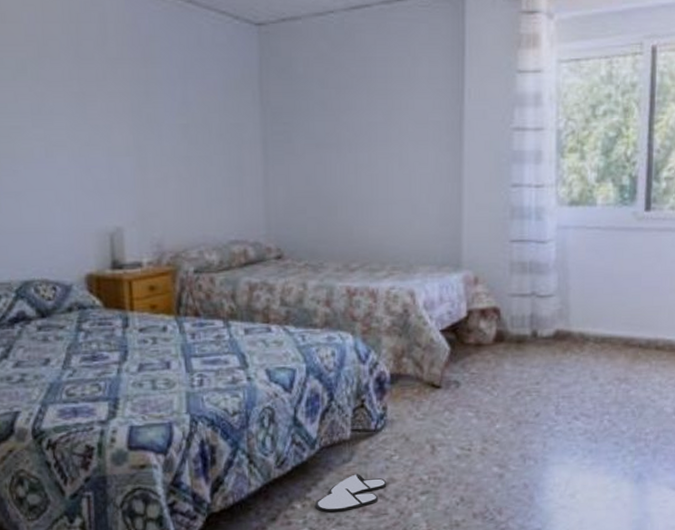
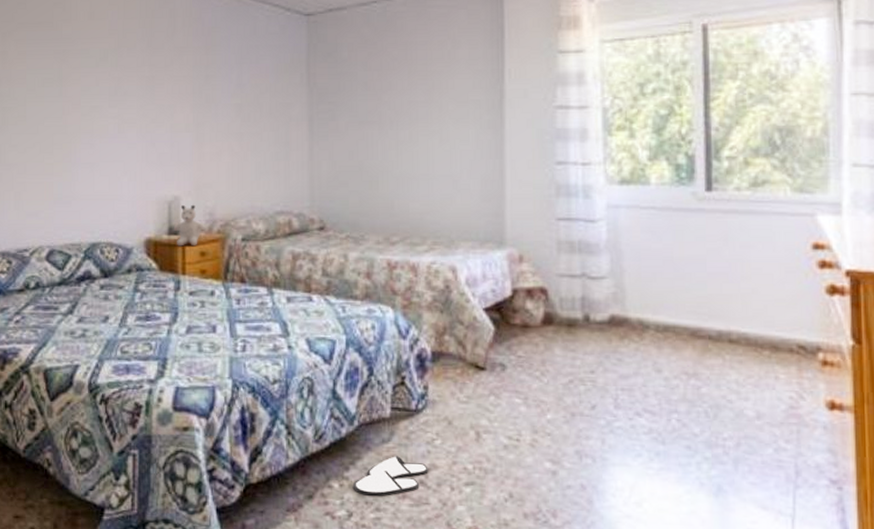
stuffed animal: none [117,235,153,281] -> present [173,204,205,247]

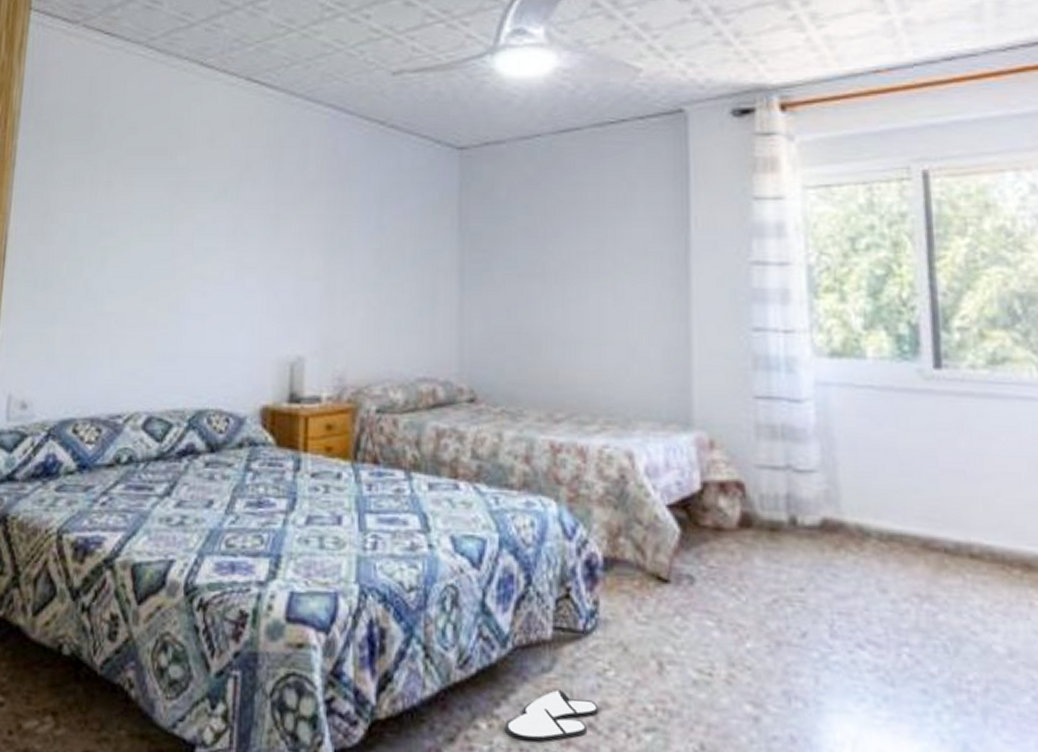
stuffed animal: present [173,204,205,247] -> none [295,366,333,418]

